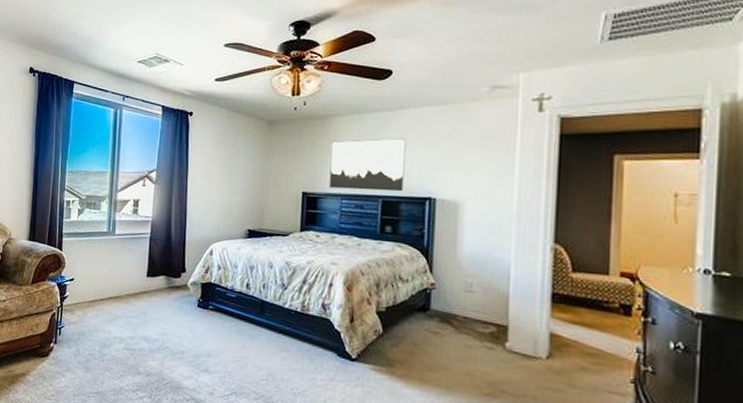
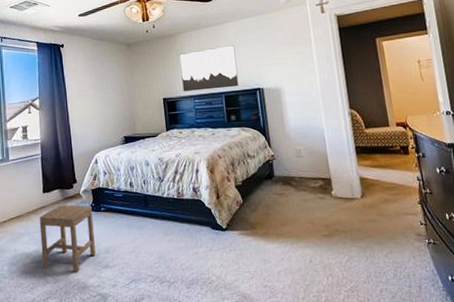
stool: none [136,292,199,371] -> present [39,204,96,273]

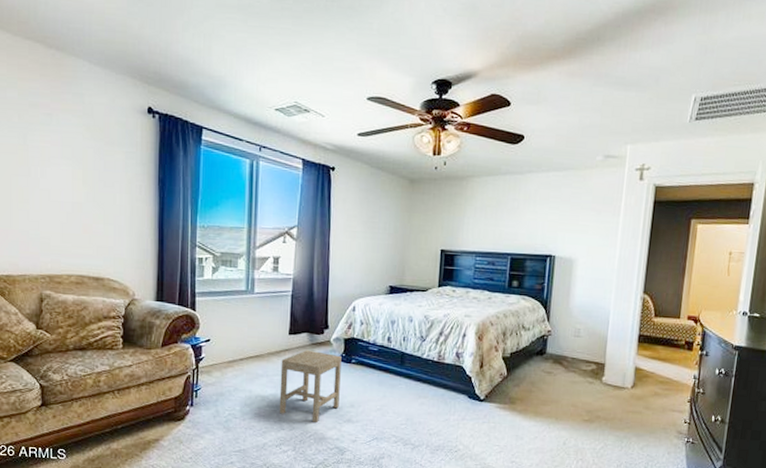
wall art: present [179,45,239,92] -> none [465,200,533,250]

